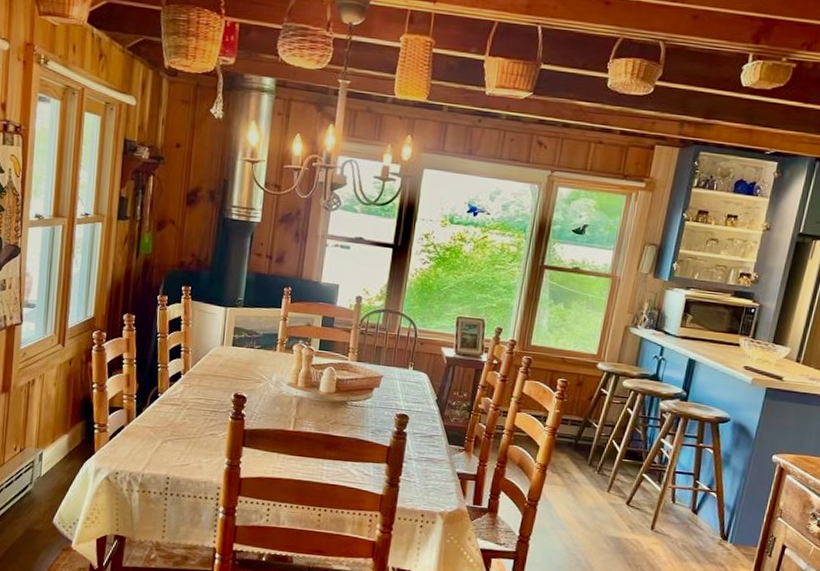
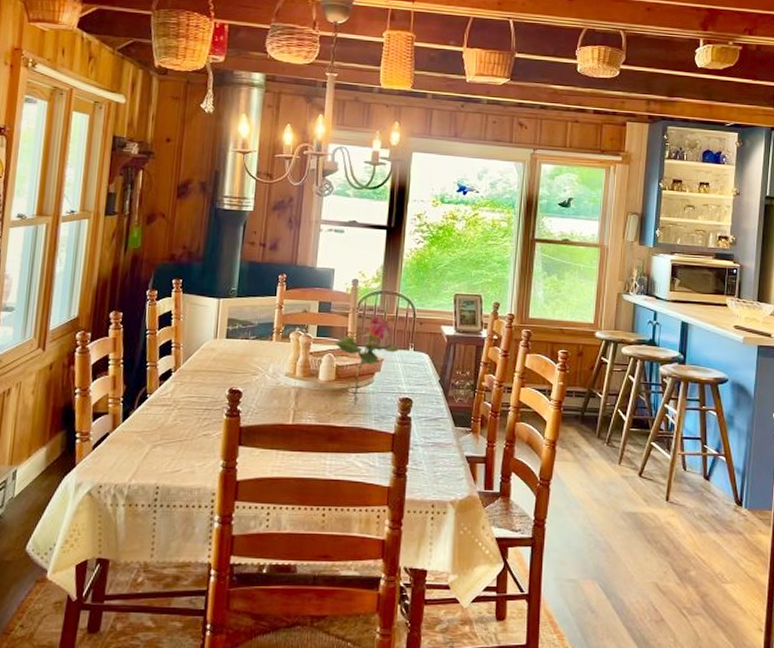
flower: none [336,334,399,418] -> present [334,316,399,405]

